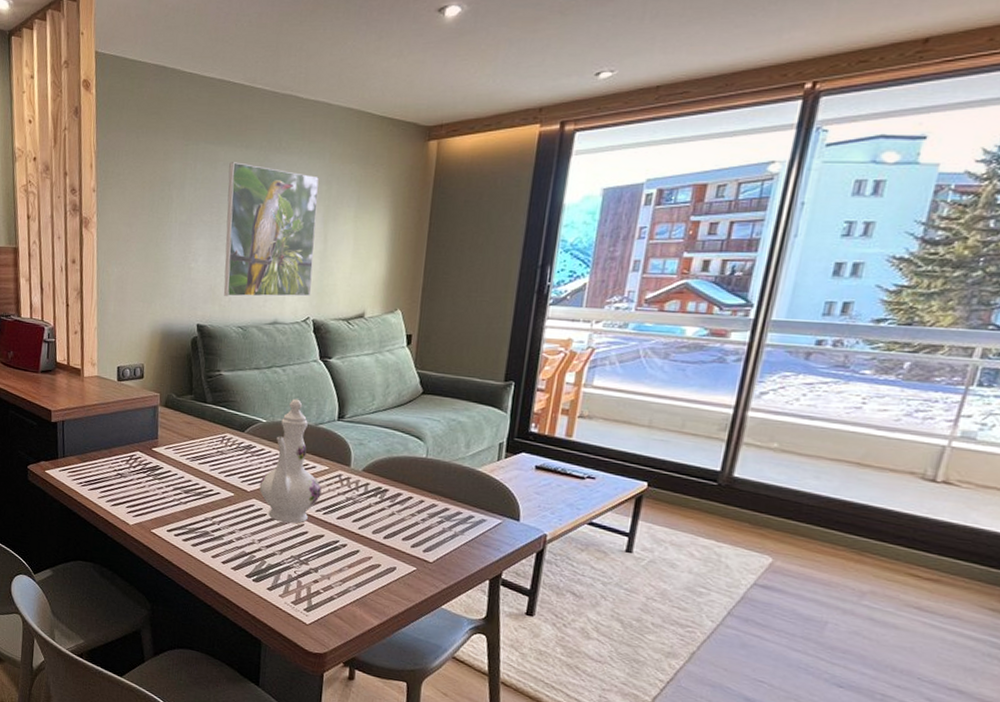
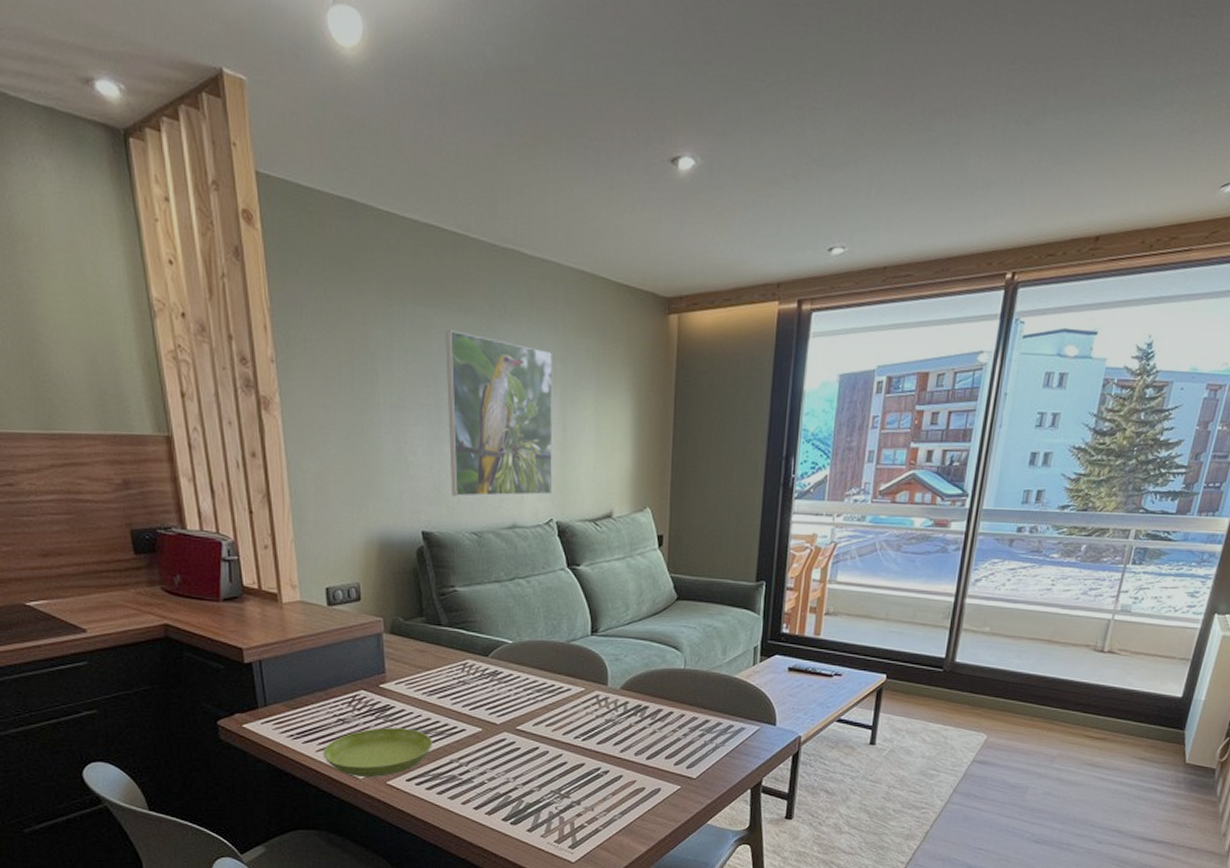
saucer: none [103,484,192,525] -> present [323,728,433,777]
ewer: present [259,399,322,524] -> none [510,614,579,755]

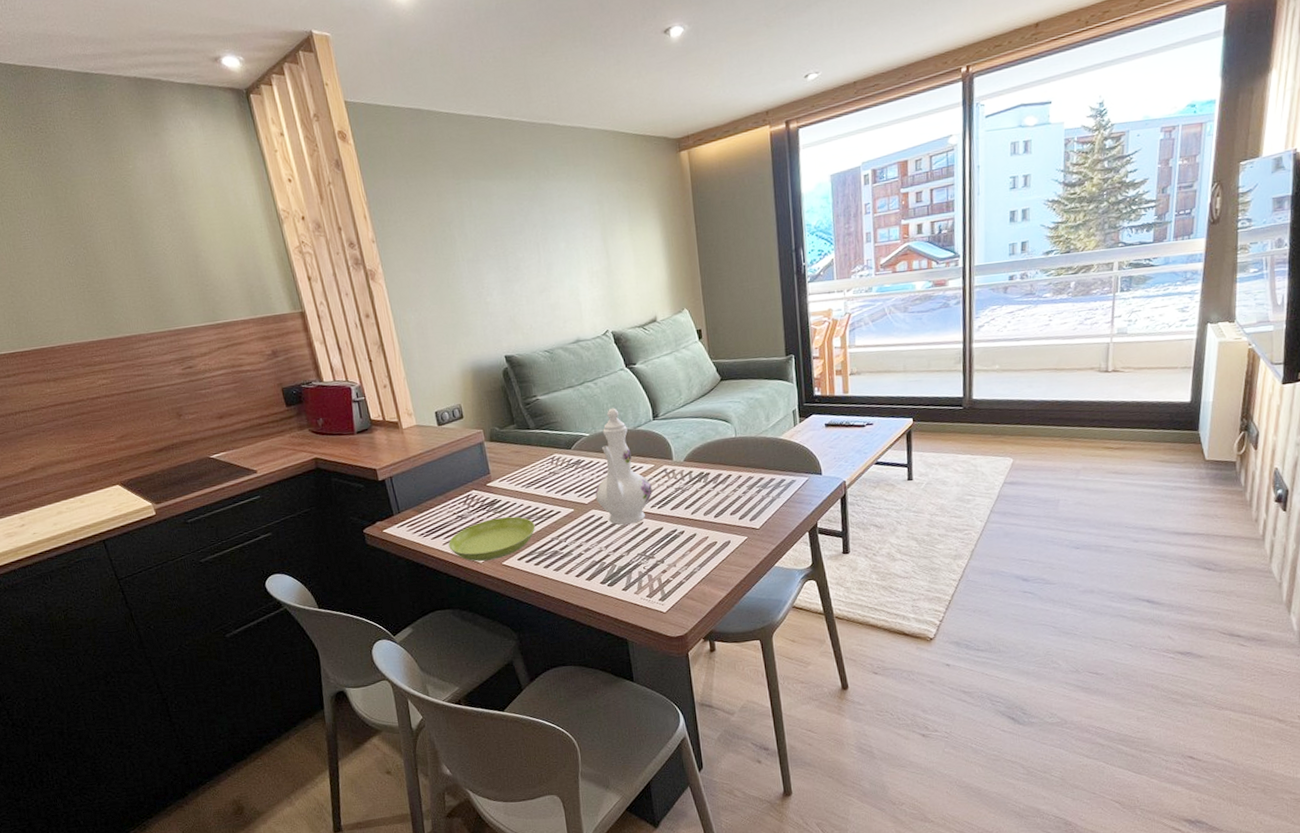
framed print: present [446,330,553,497] -> none [503,194,606,324]
ewer: none [510,614,579,755] -> present [595,408,653,525]

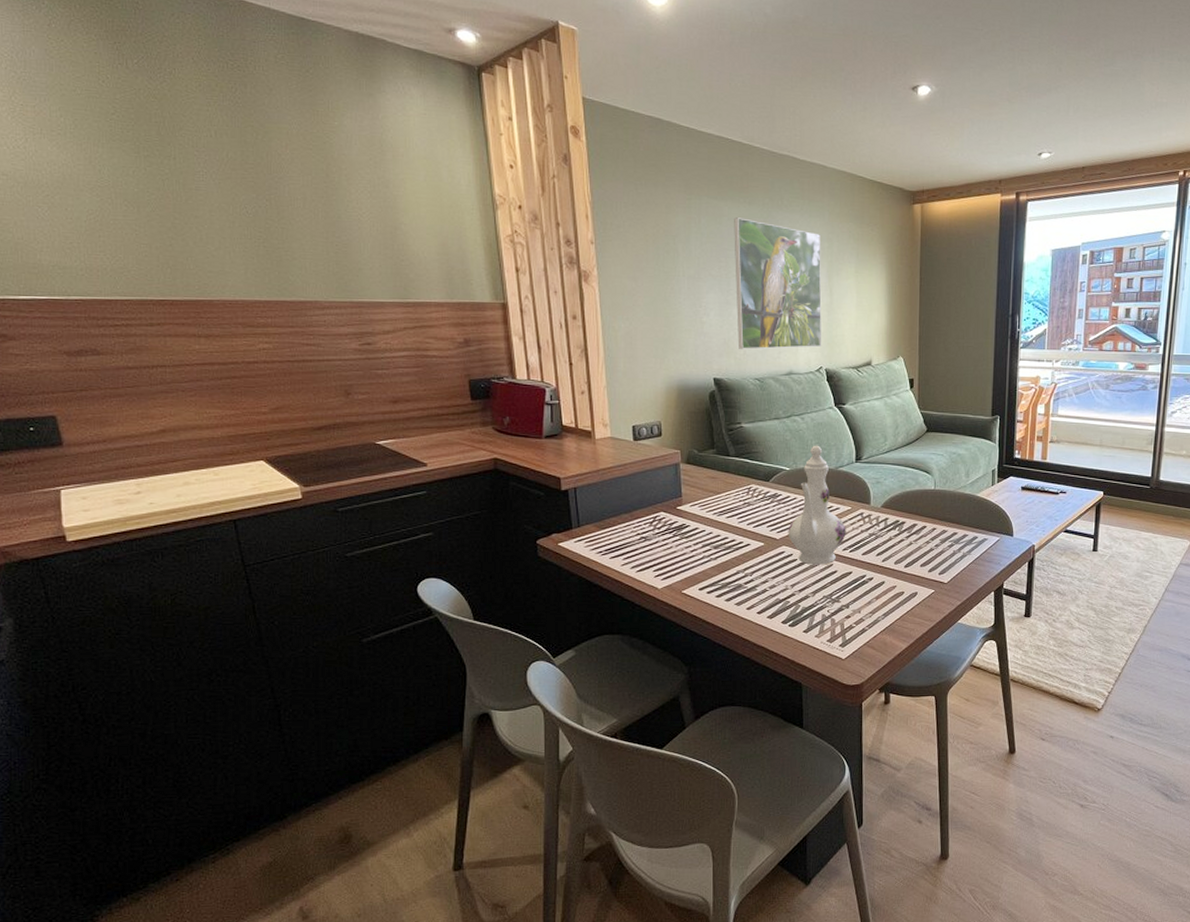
saucer: present [448,516,536,562] -> none [627,544,722,587]
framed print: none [503,194,606,324] -> present [734,217,822,350]

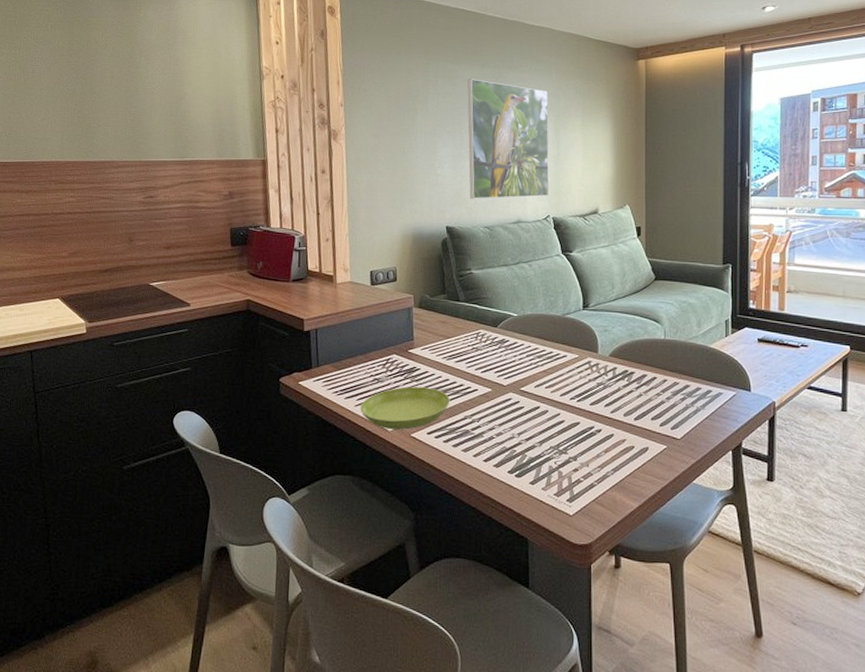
saucer: none [627,544,722,587] -> present [360,387,450,430]
ewer: present [788,445,846,565] -> none [515,292,574,414]

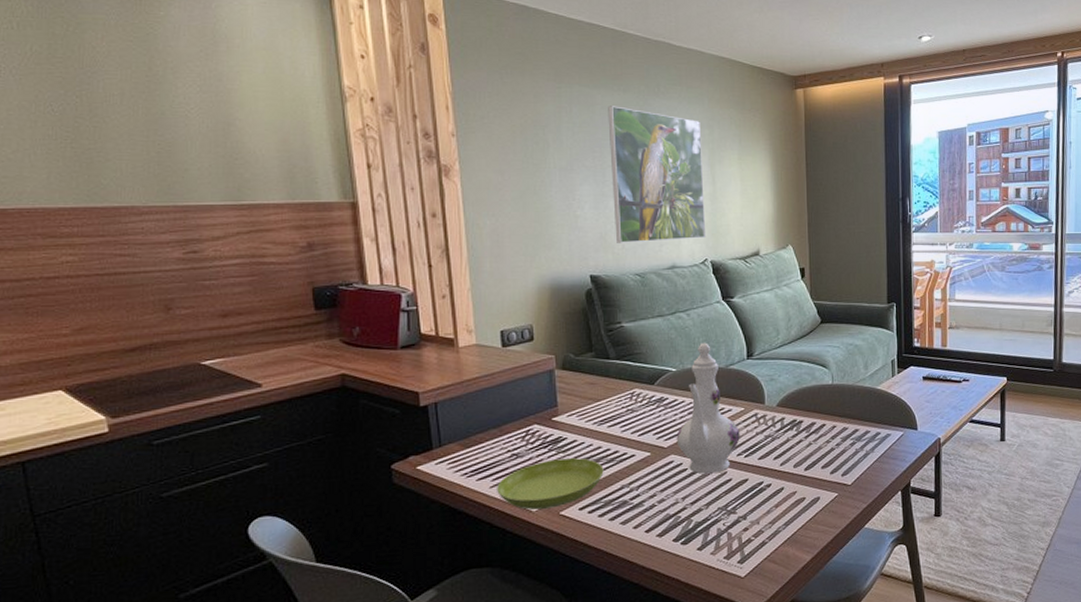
ewer: none [515,292,574,414] -> present [676,342,740,474]

